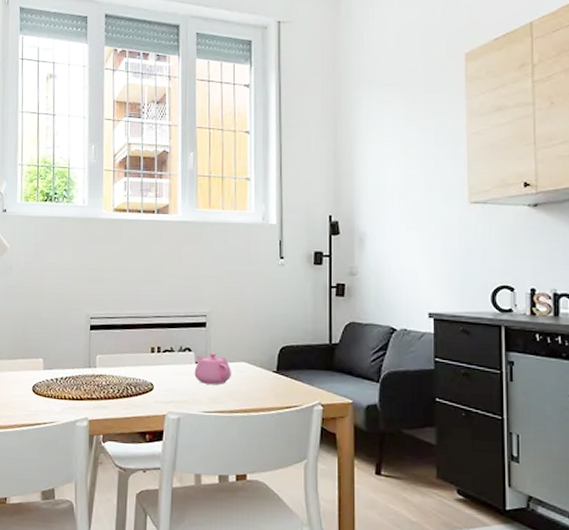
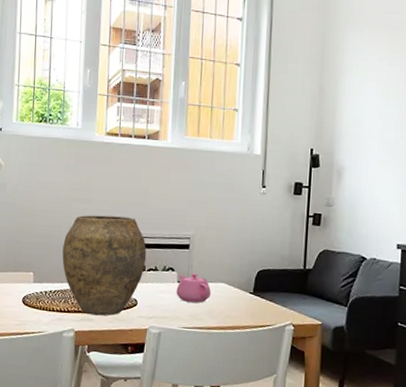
vase: none [73,295,161,403] -> present [62,215,147,316]

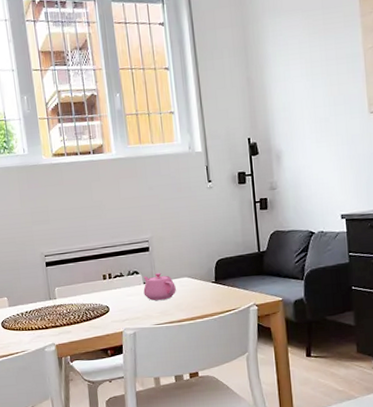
vase: present [62,215,147,316] -> none [30,230,111,328]

